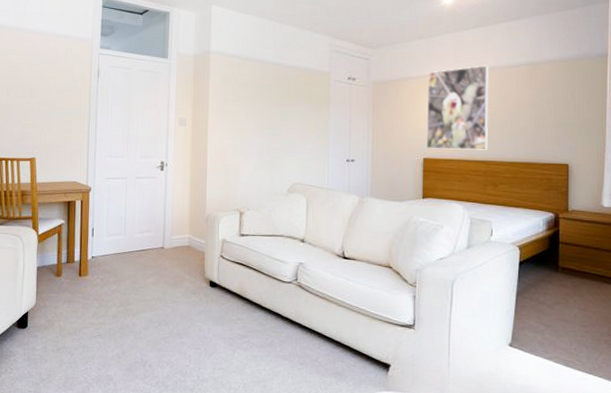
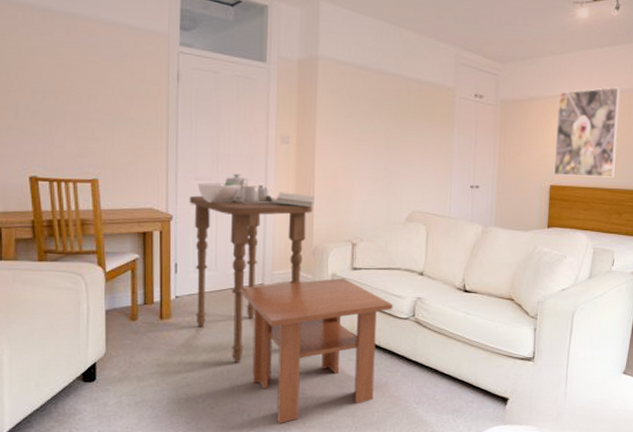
side table: none [104,151,207,317] -> present [189,173,315,363]
coffee table: none [144,243,277,376] -> present [239,277,393,424]

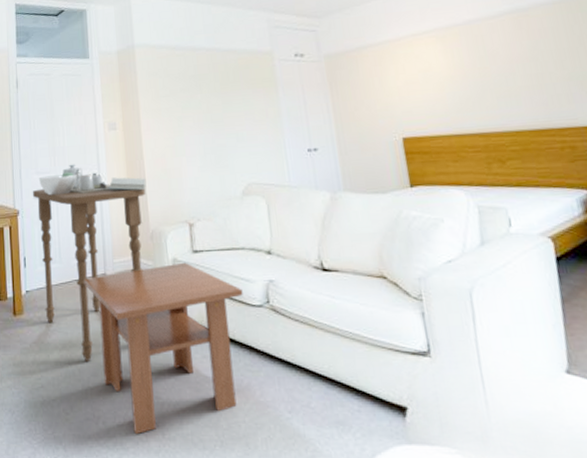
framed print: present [553,87,620,178] -> none [389,19,483,126]

